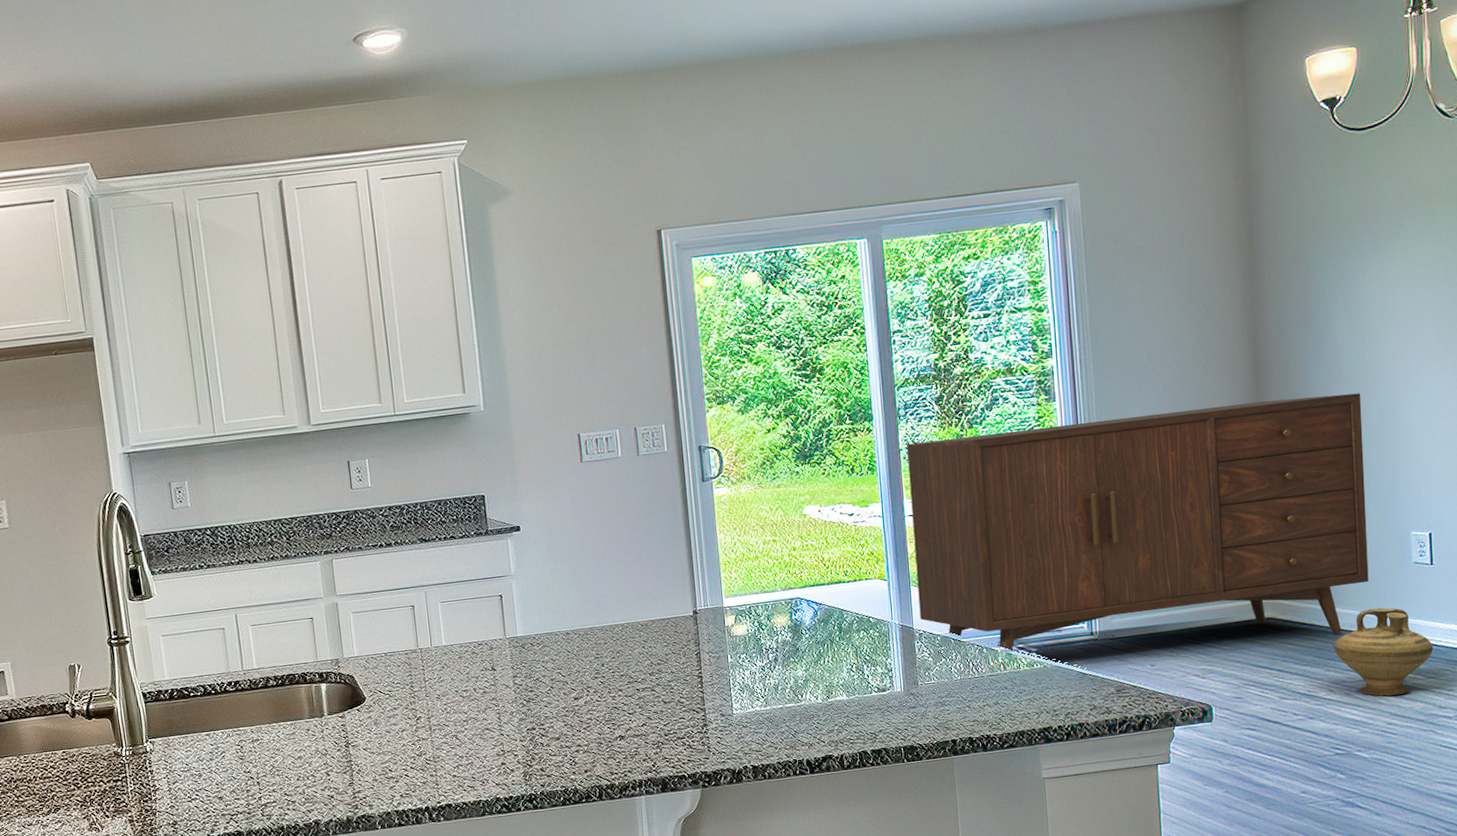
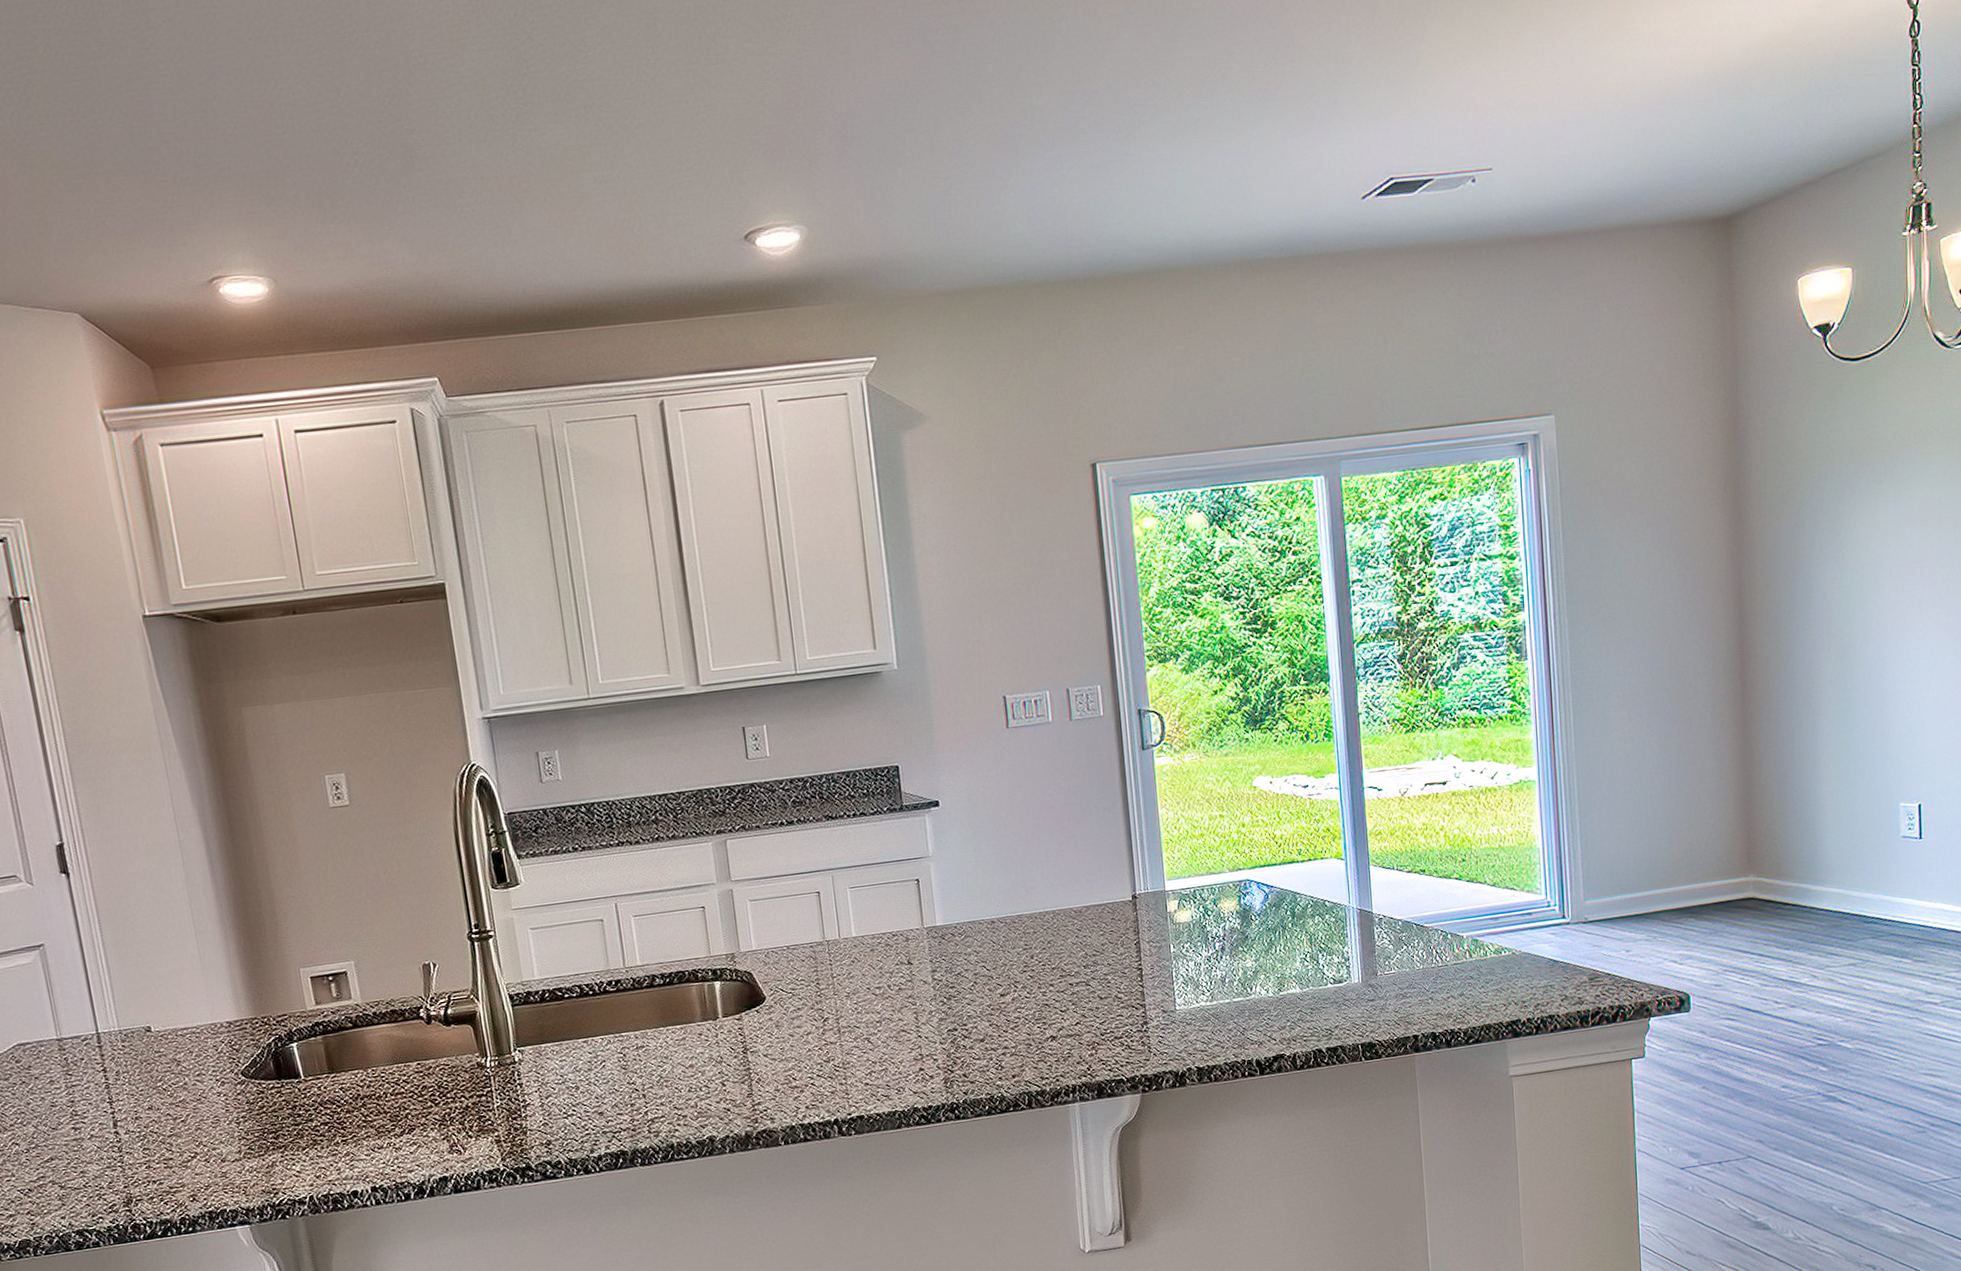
cabinet: present [907,393,1369,651] -> none [1367,651,1855,937]
ceramic jug: present [1334,607,1433,696] -> none [1818,885,1921,982]

